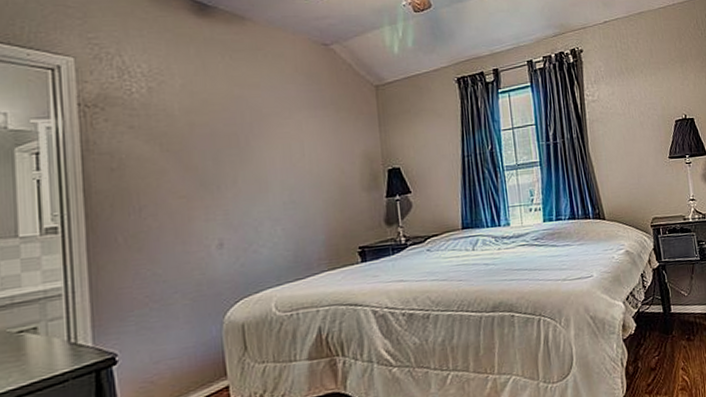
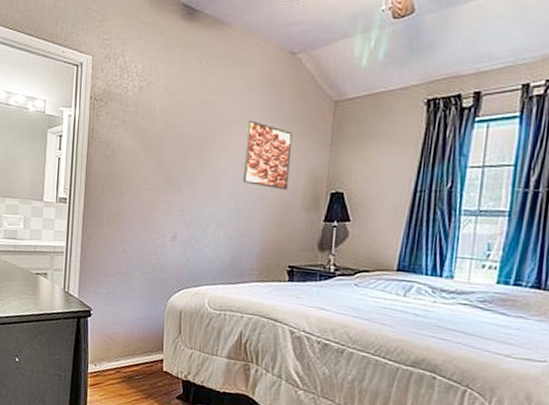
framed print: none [289,110,345,175] -> present [243,120,293,191]

